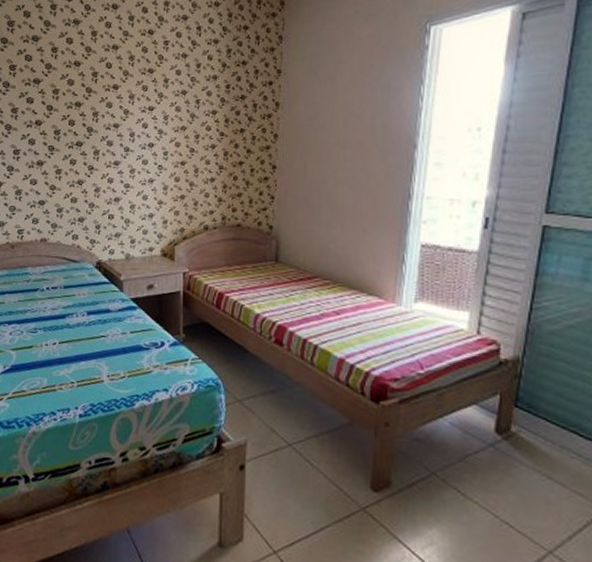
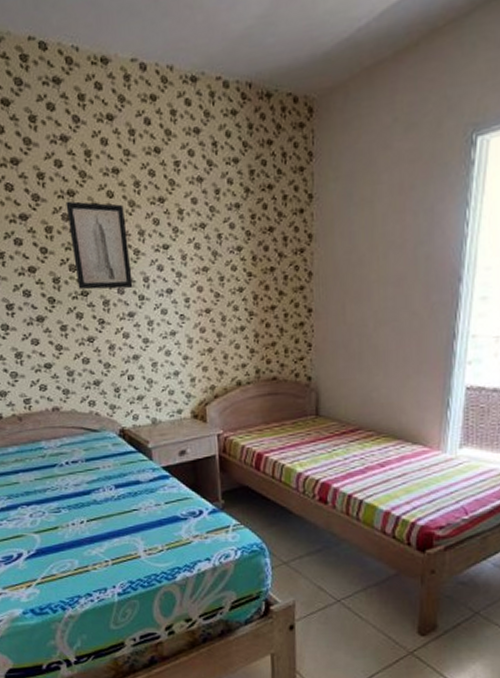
wall art: none [72,69,121,142] -> present [66,200,133,290]

